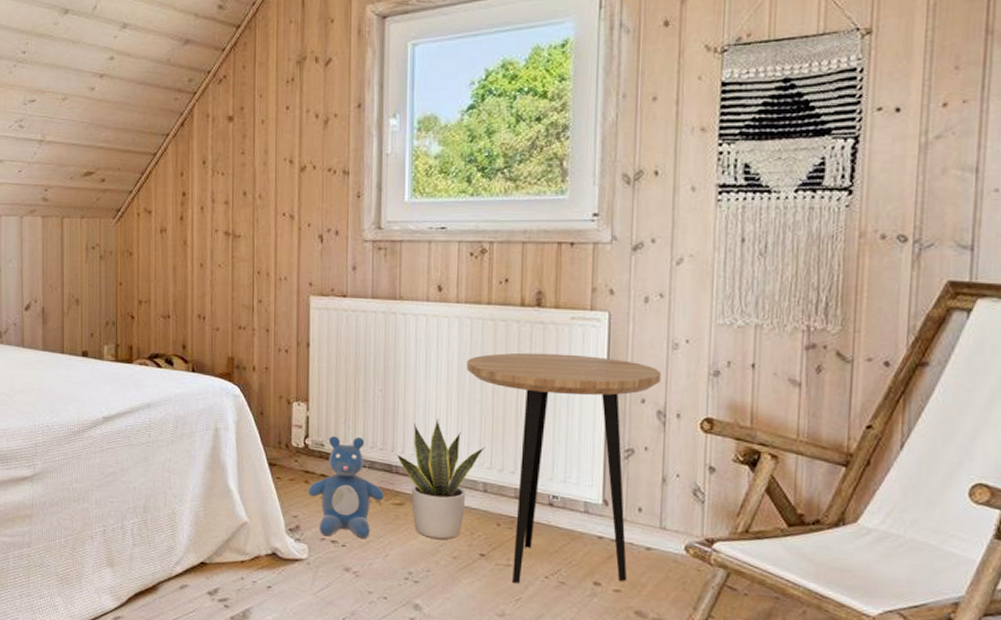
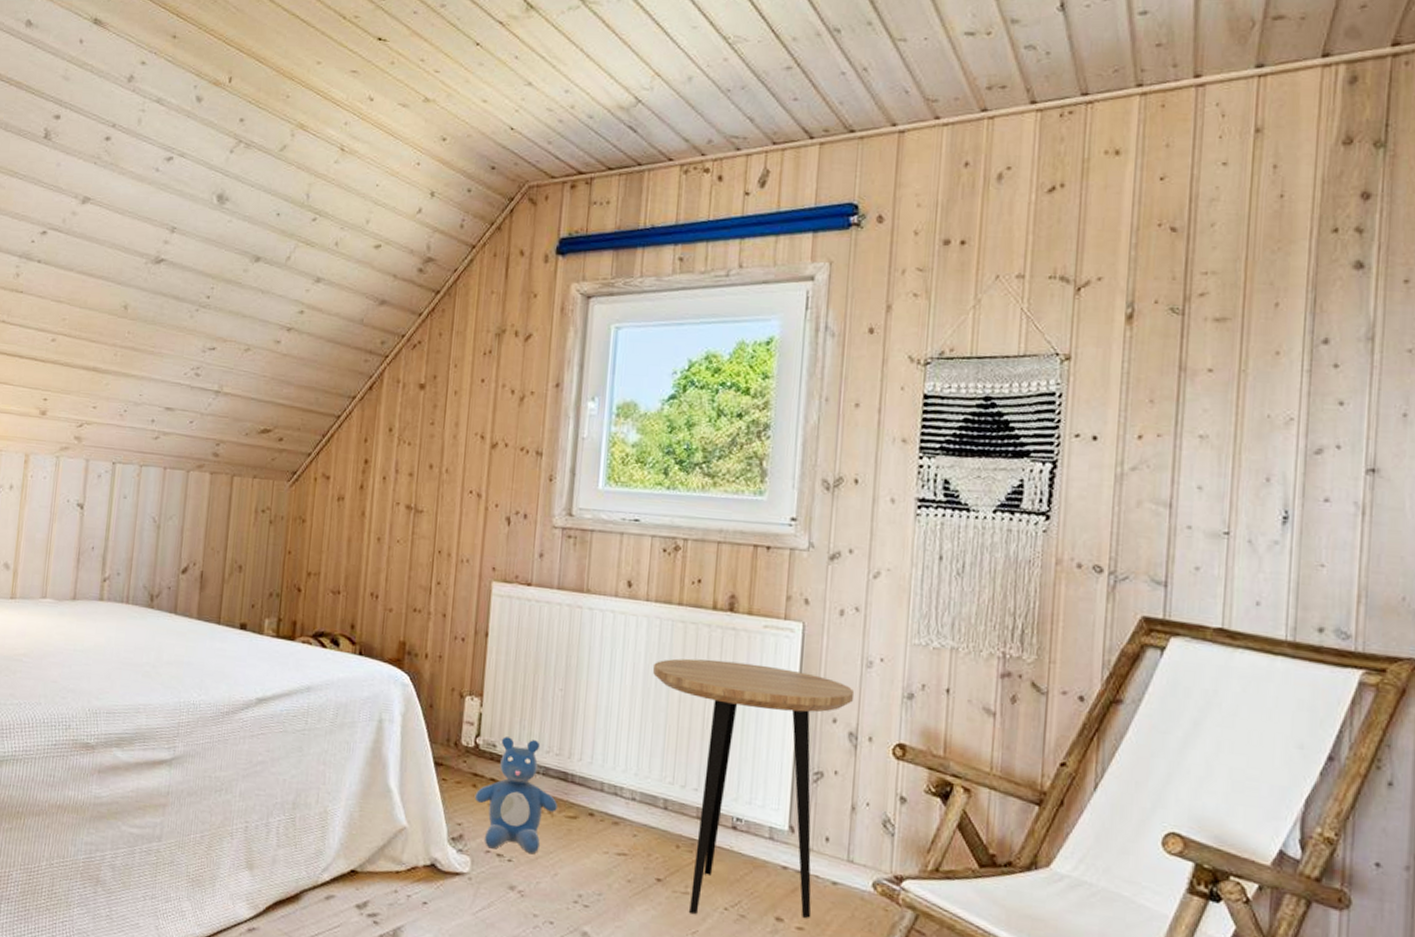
potted plant: present [397,418,486,540] -> none [574,724,669,861]

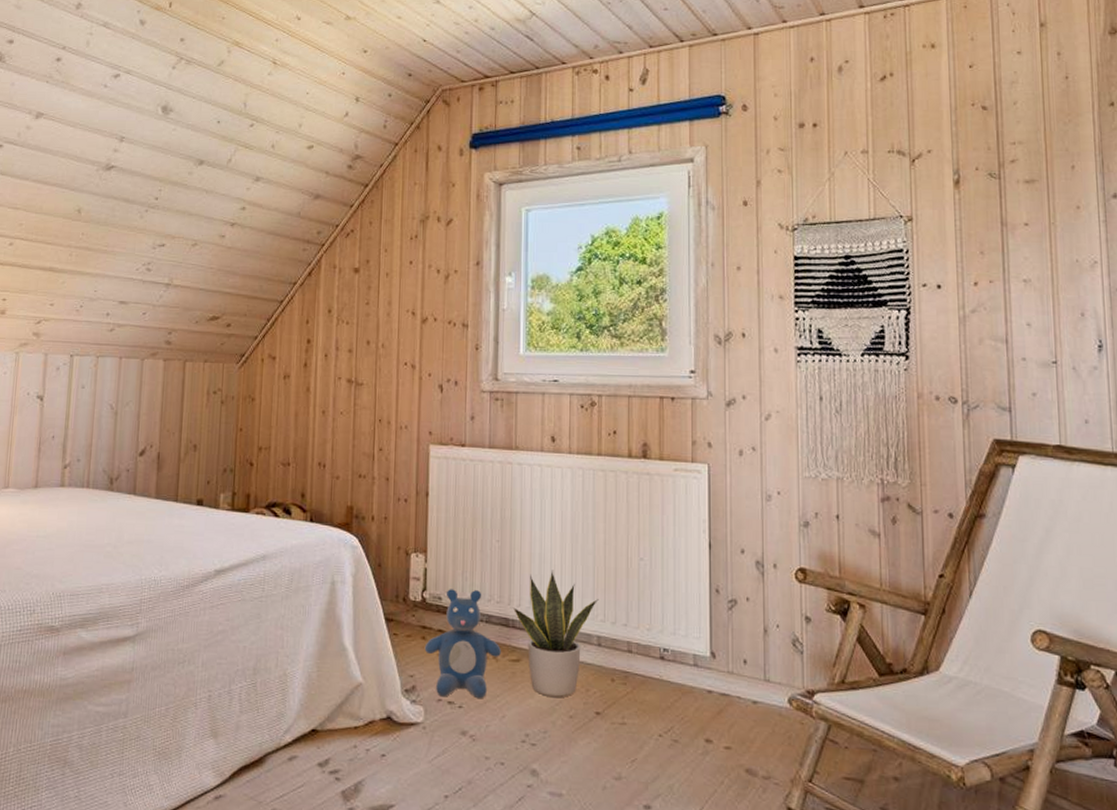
potted plant: none [574,724,669,861] -> present [514,570,599,698]
side table: present [653,658,855,918] -> none [580,503,758,744]

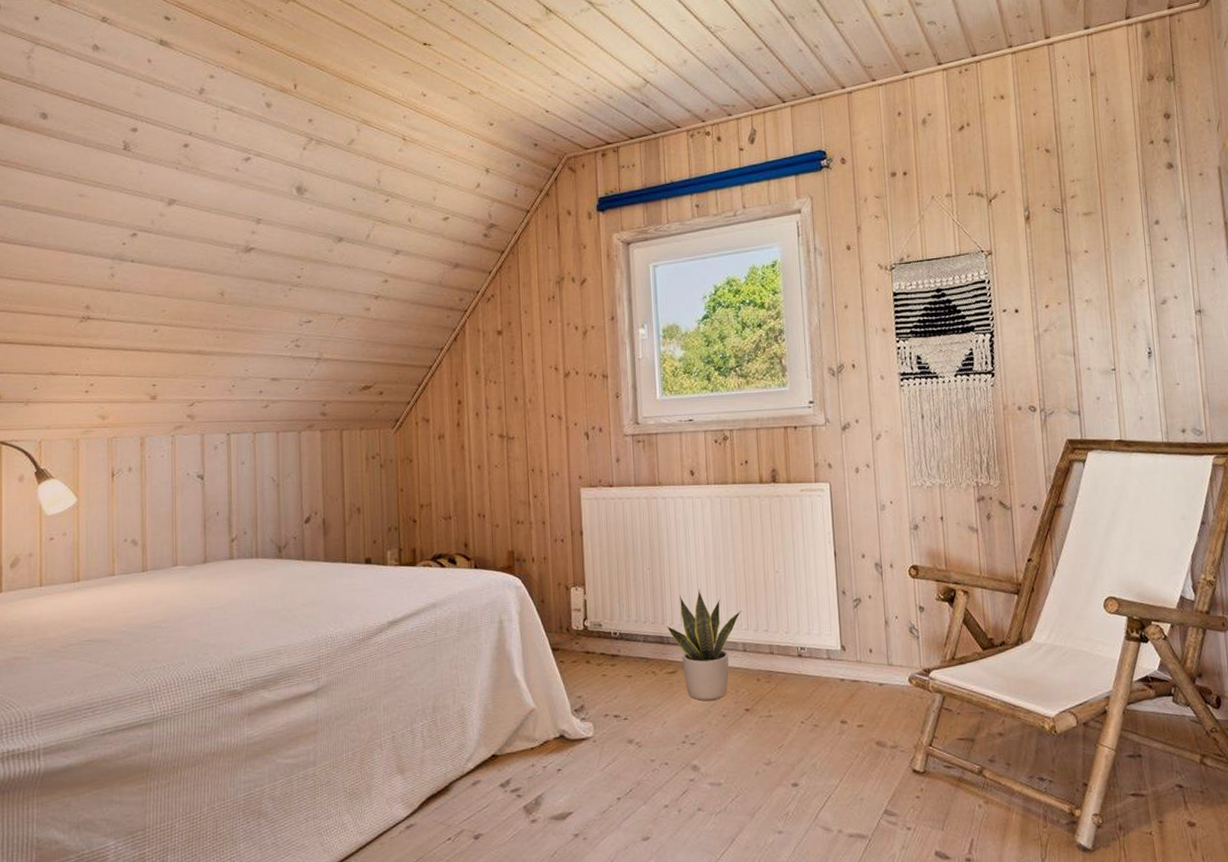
stuffed animal: present [424,589,502,699] -> none [589,614,660,712]

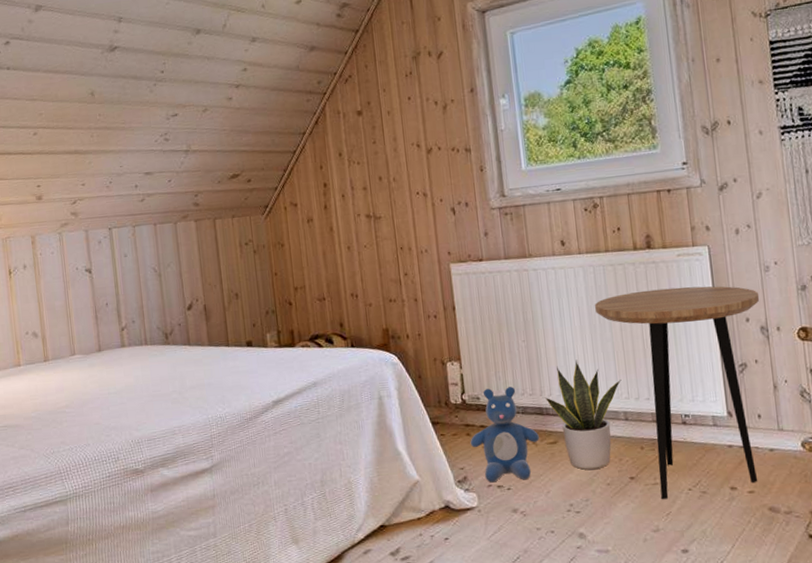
stuffed animal: none [589,614,660,712] -> present [470,387,540,483]
side table: none [720,521,875,733] -> present [595,286,760,500]

